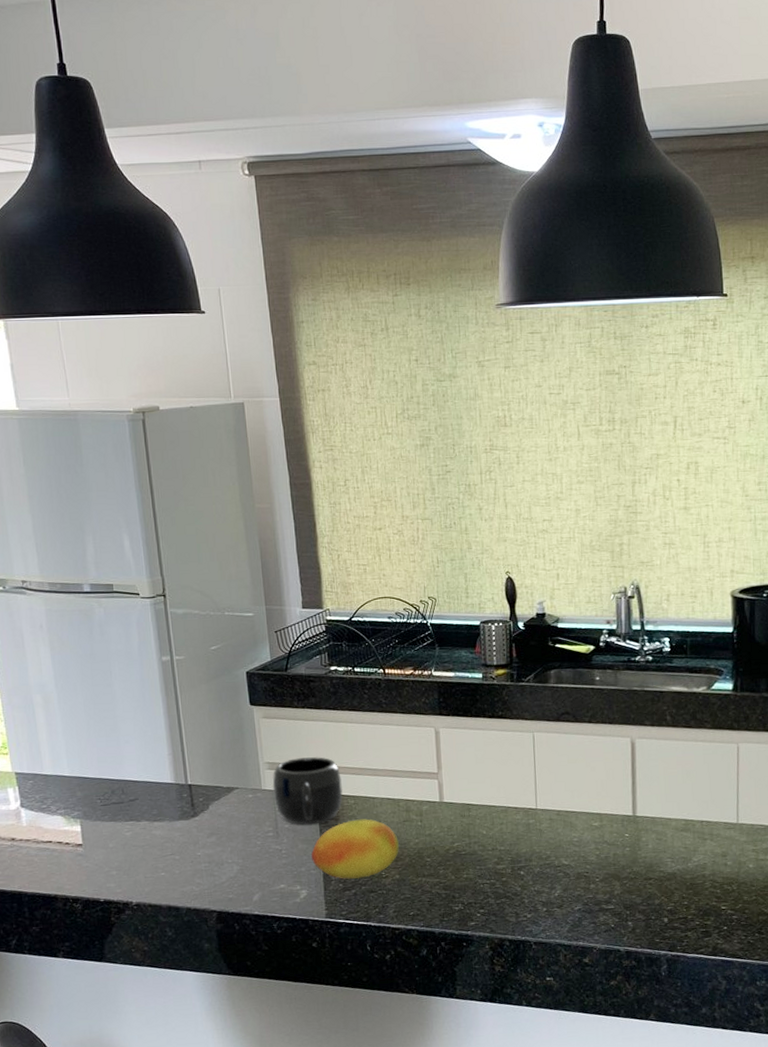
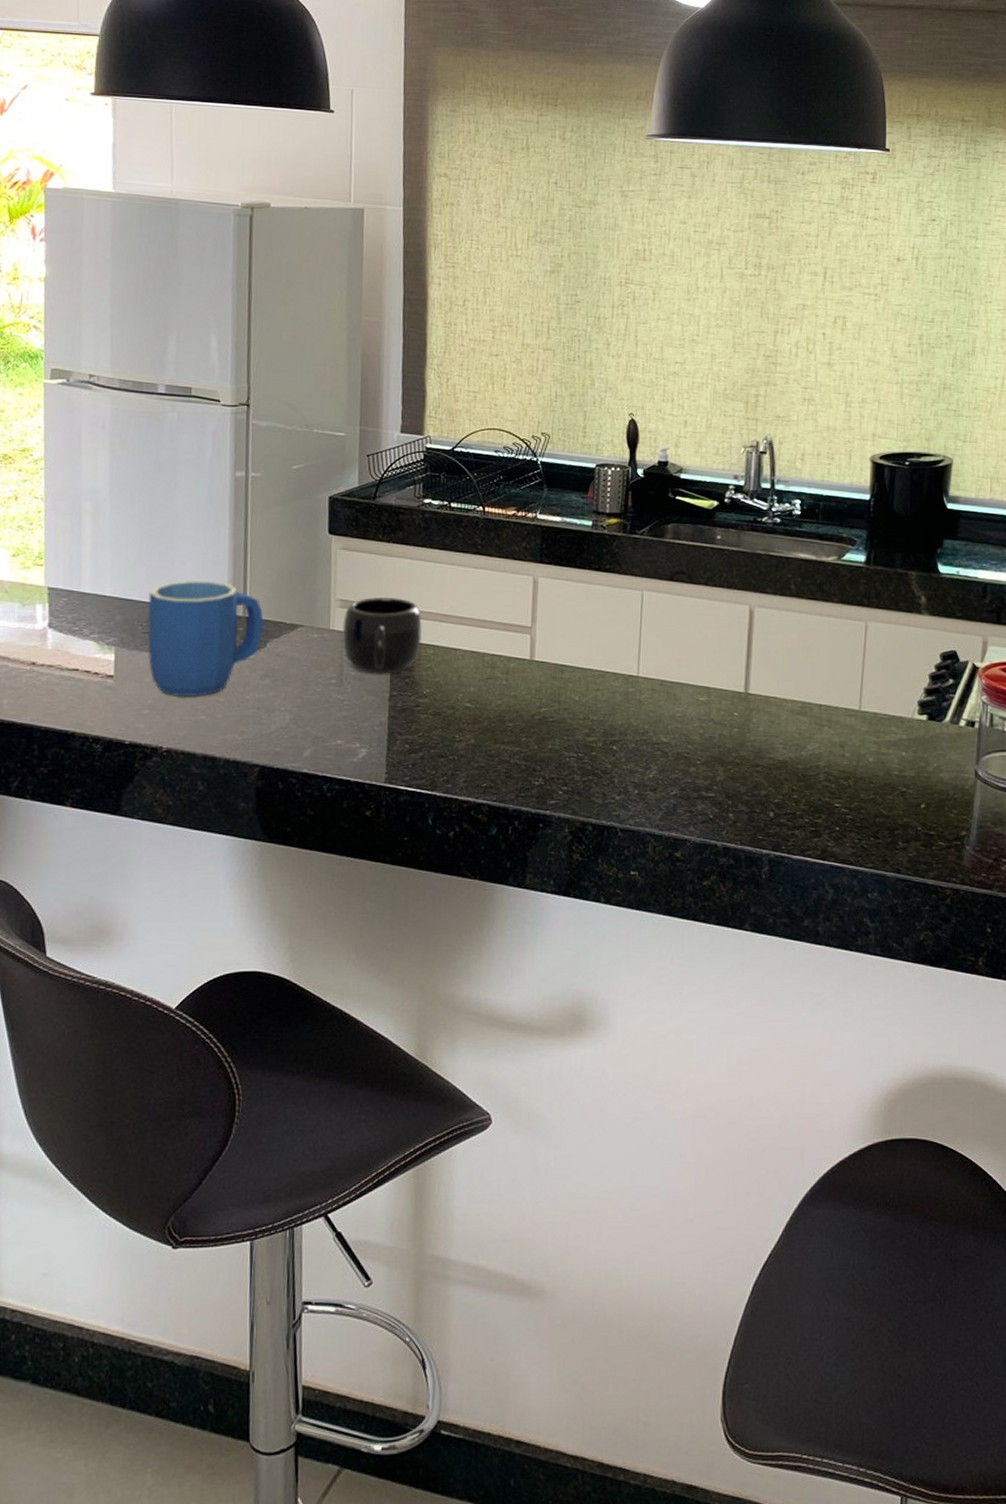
mug: none [102,755,204,858] -> present [147,581,264,696]
fruit: present [311,819,399,879] -> none [377,672,478,740]

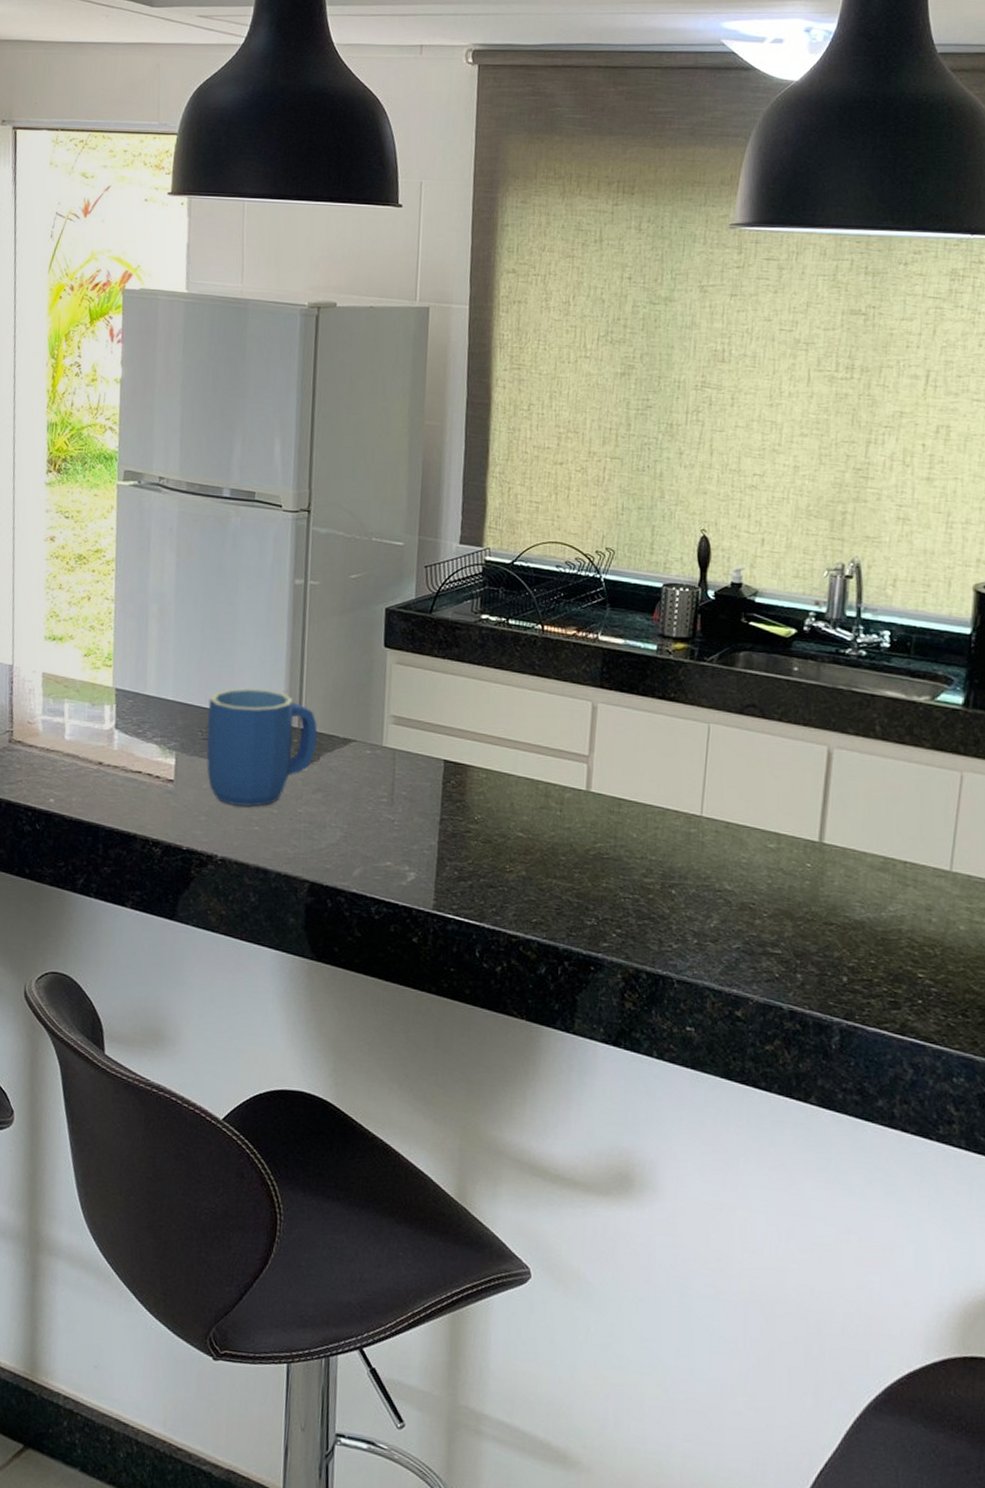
mug: present [342,597,423,674] -> none [394,715,476,797]

